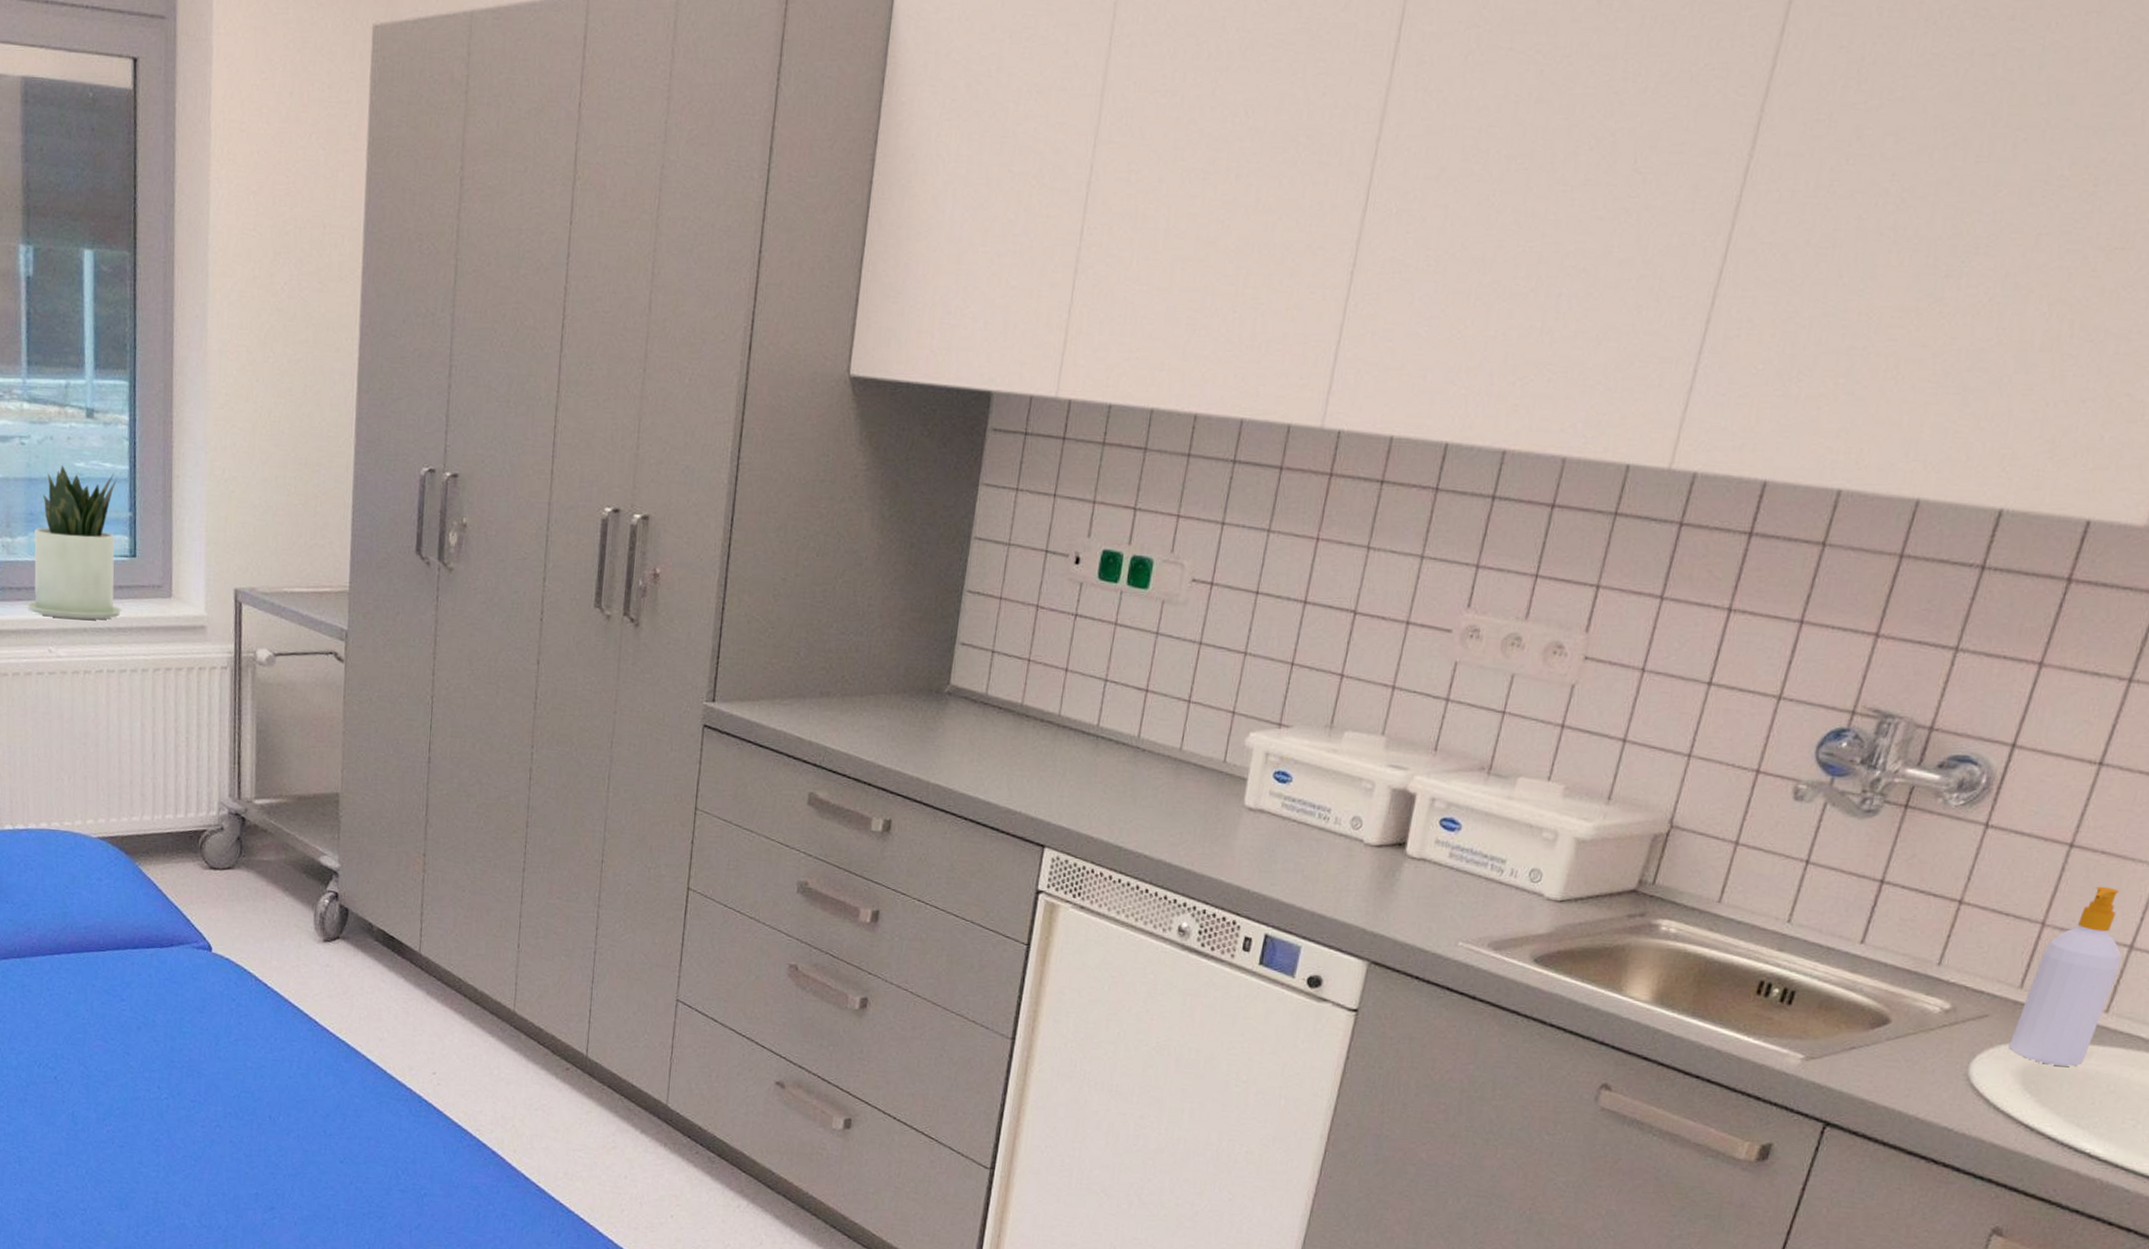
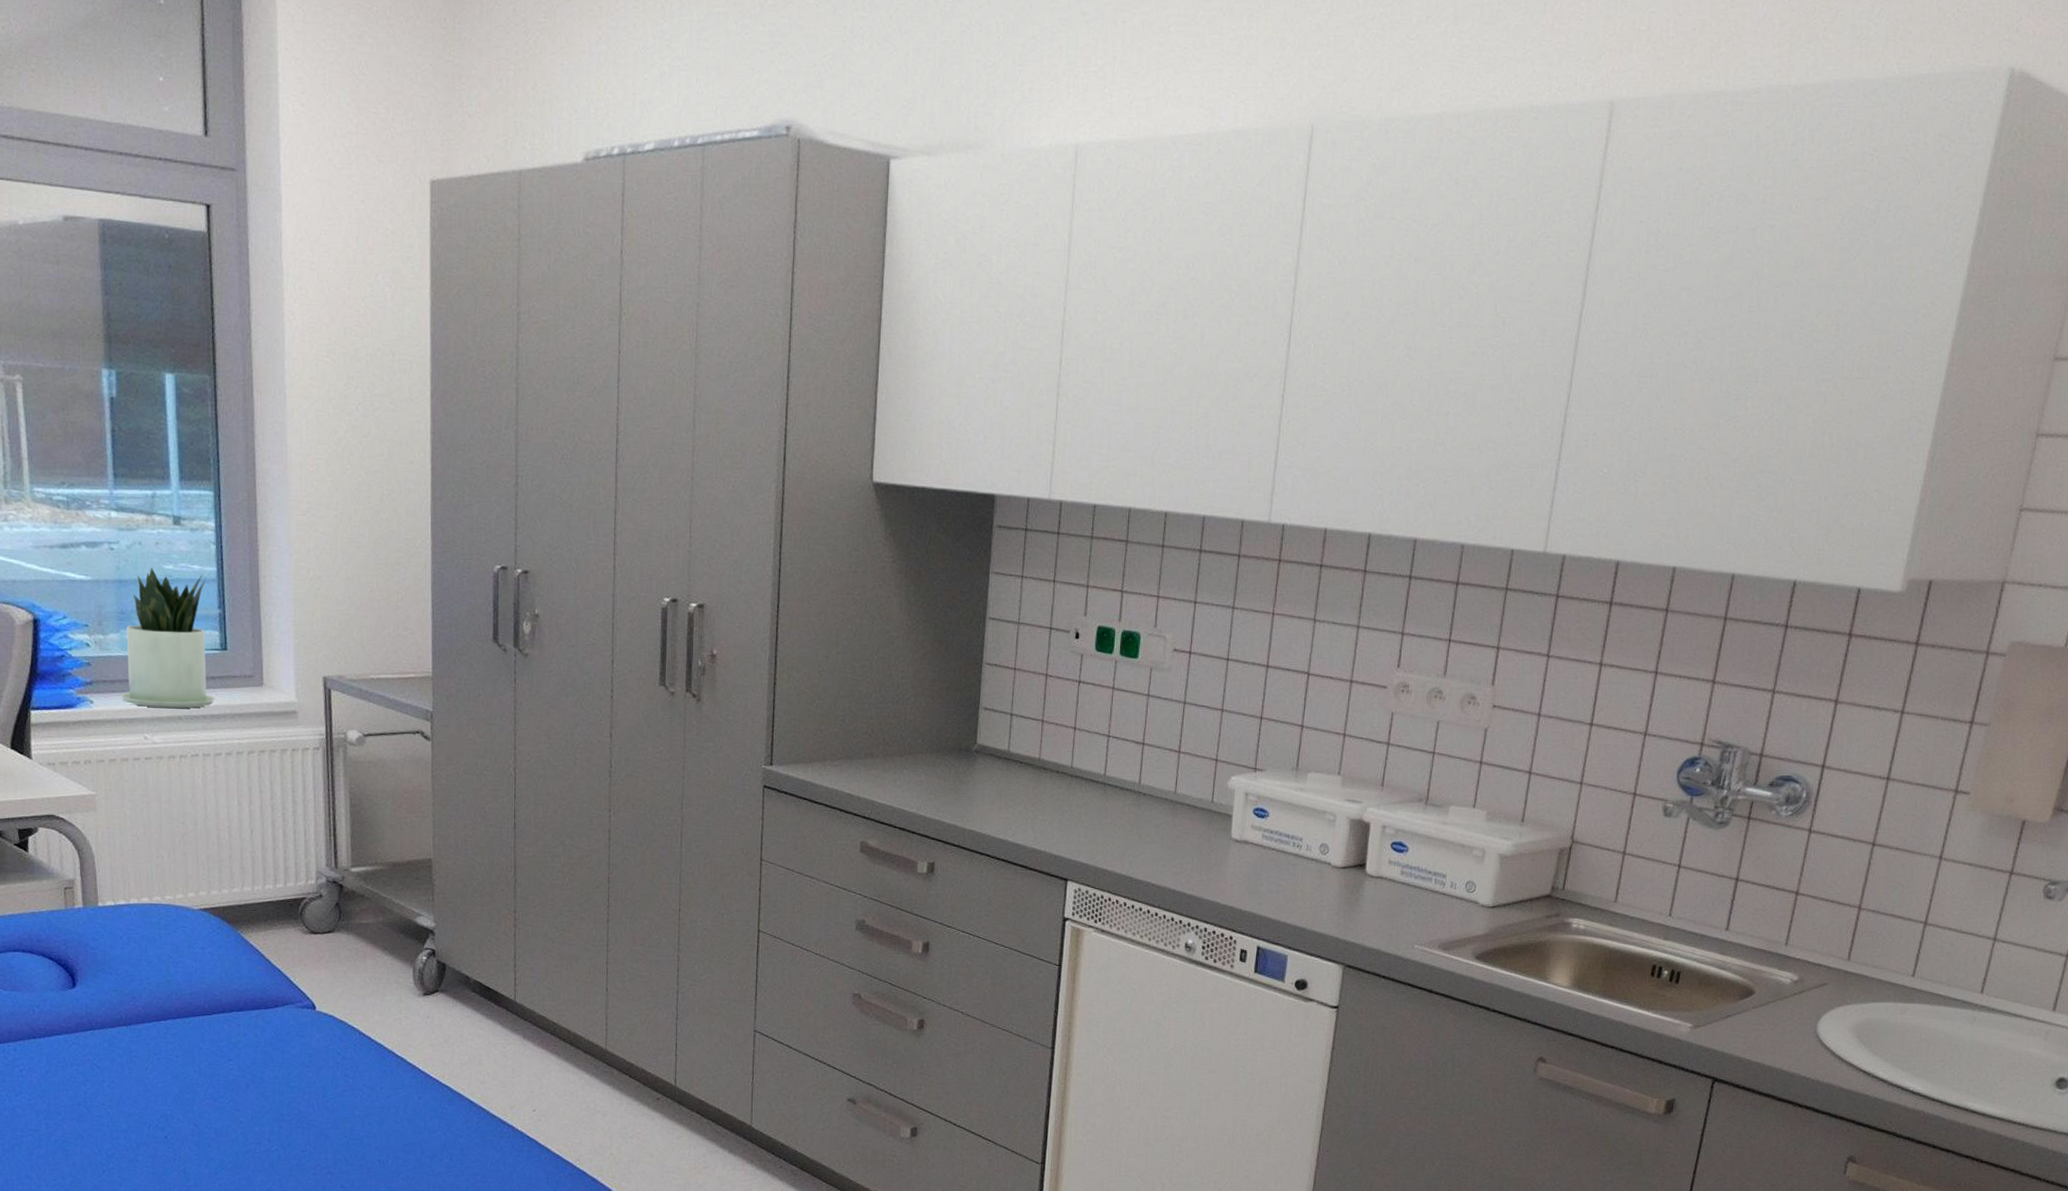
soap bottle: present [2008,886,2122,1067] -> none [1844,876,1919,1021]

